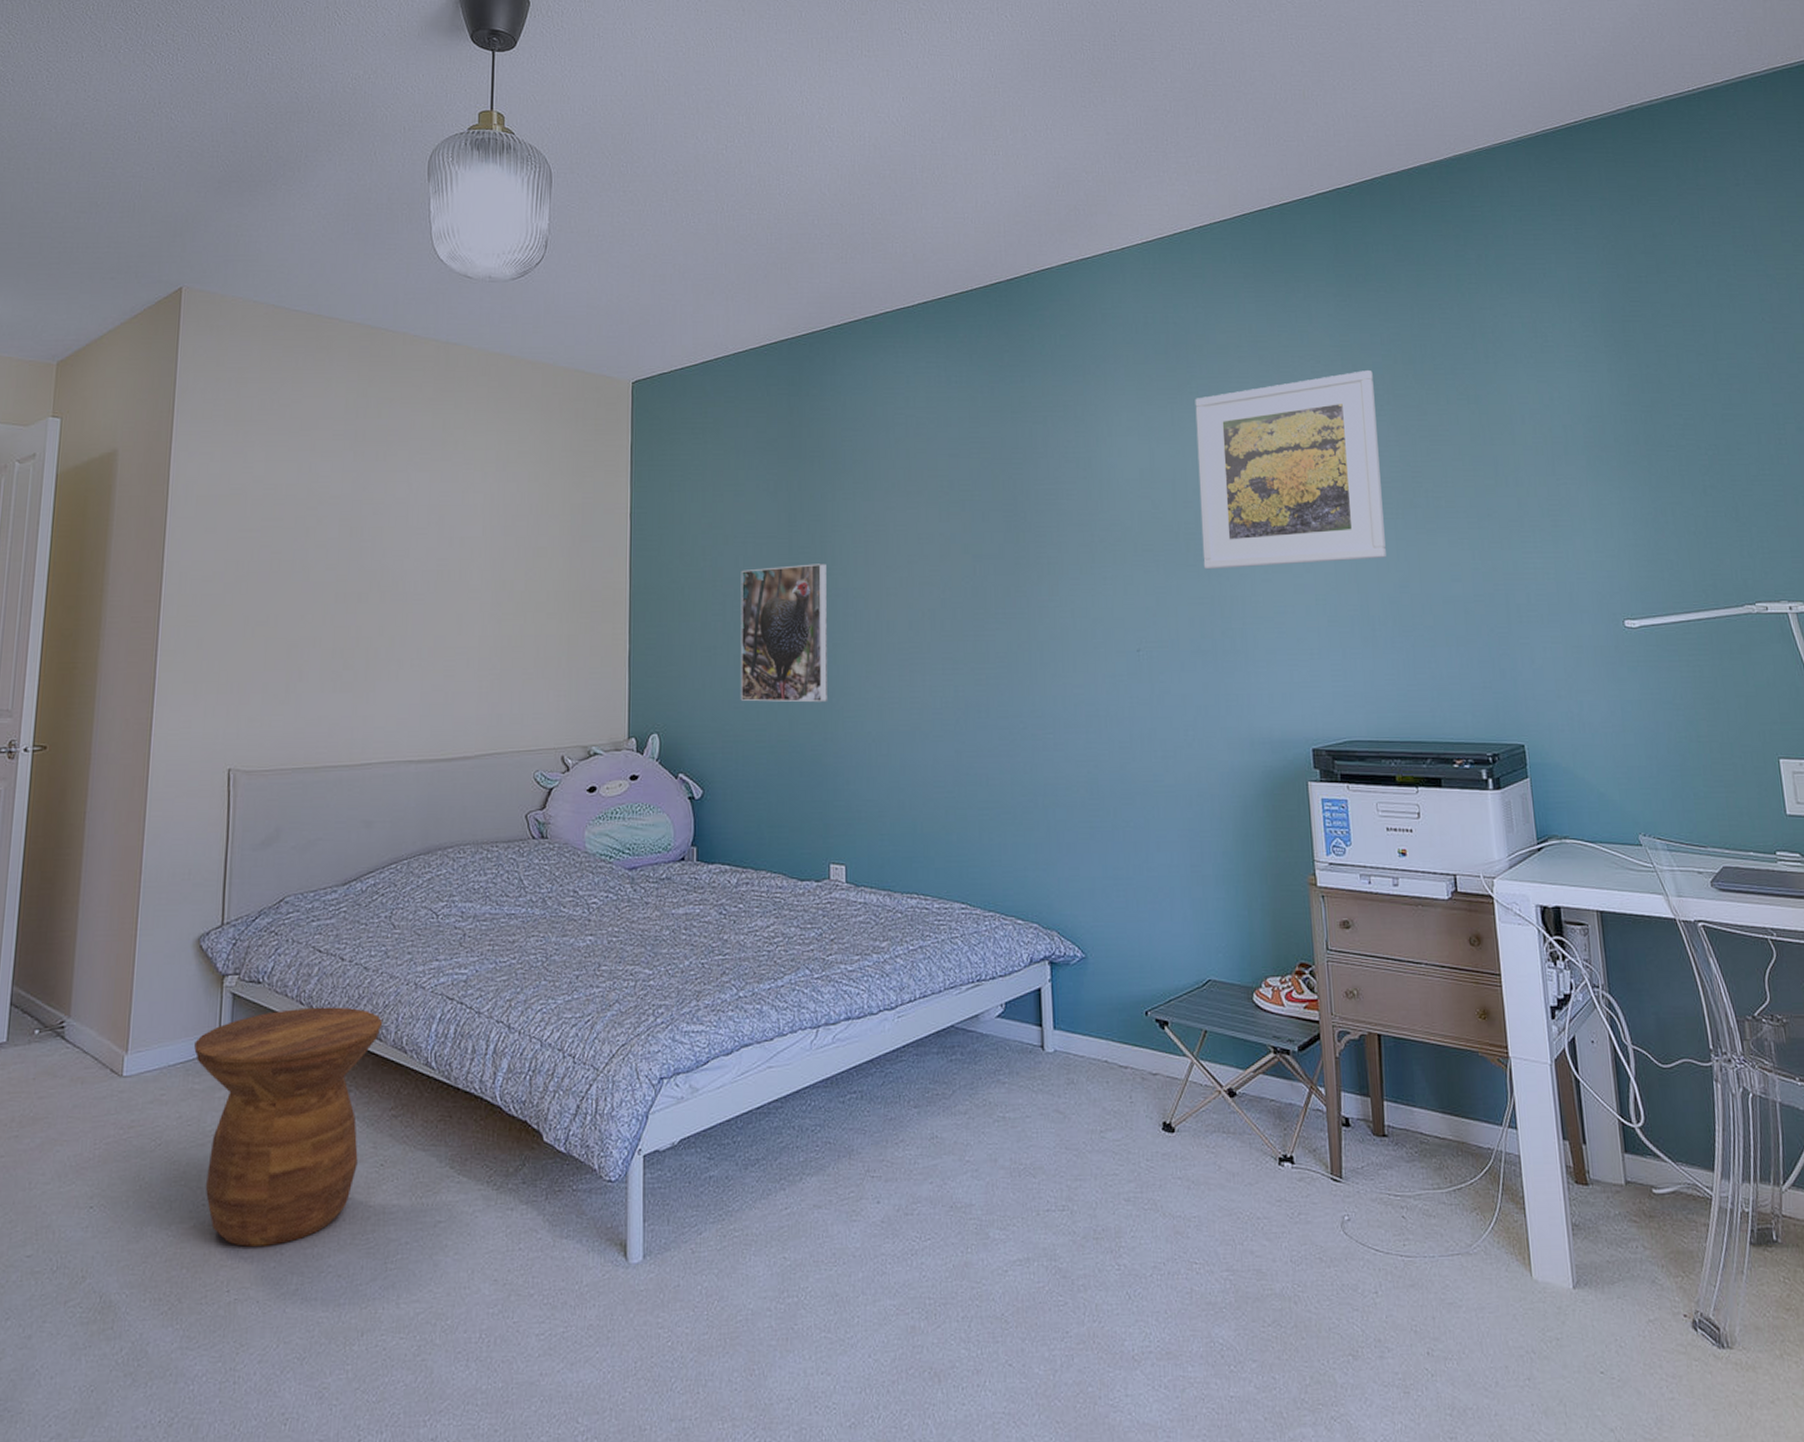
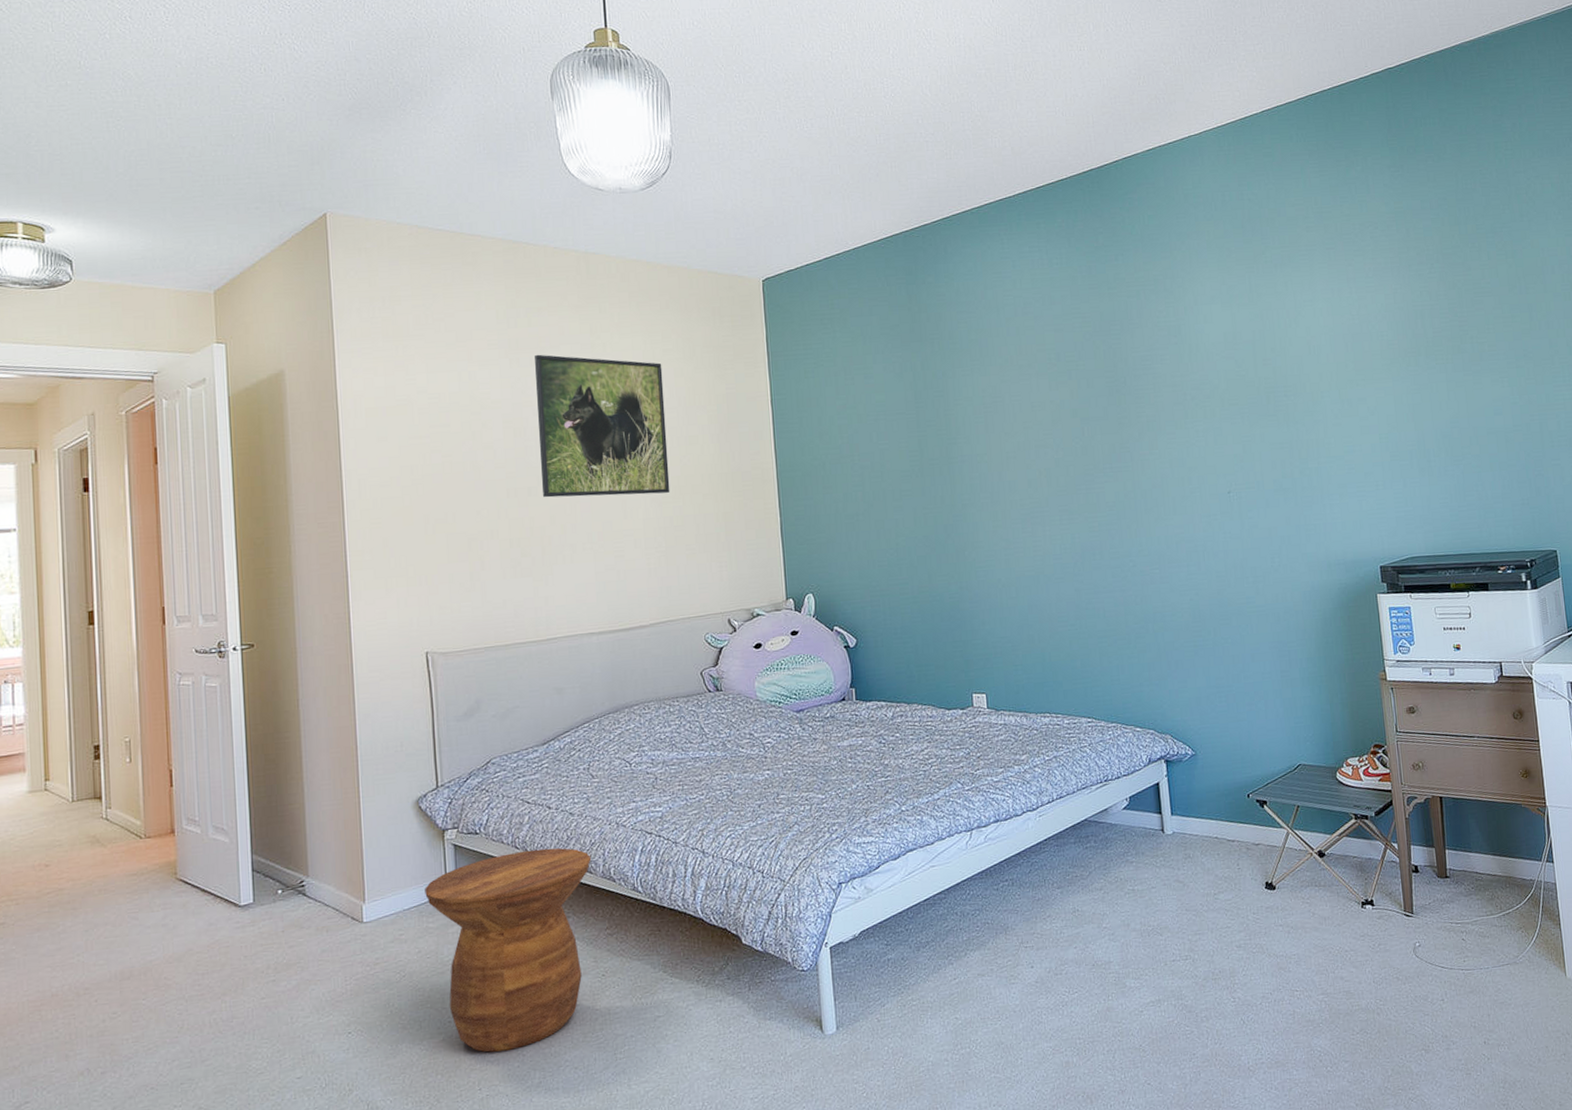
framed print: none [373,448,516,609] -> present [535,354,670,498]
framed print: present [740,564,827,703] -> none [875,434,961,560]
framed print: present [1195,370,1386,570] -> none [1269,233,1439,418]

